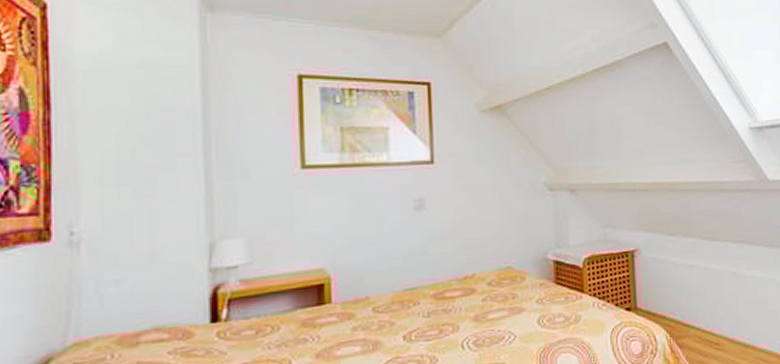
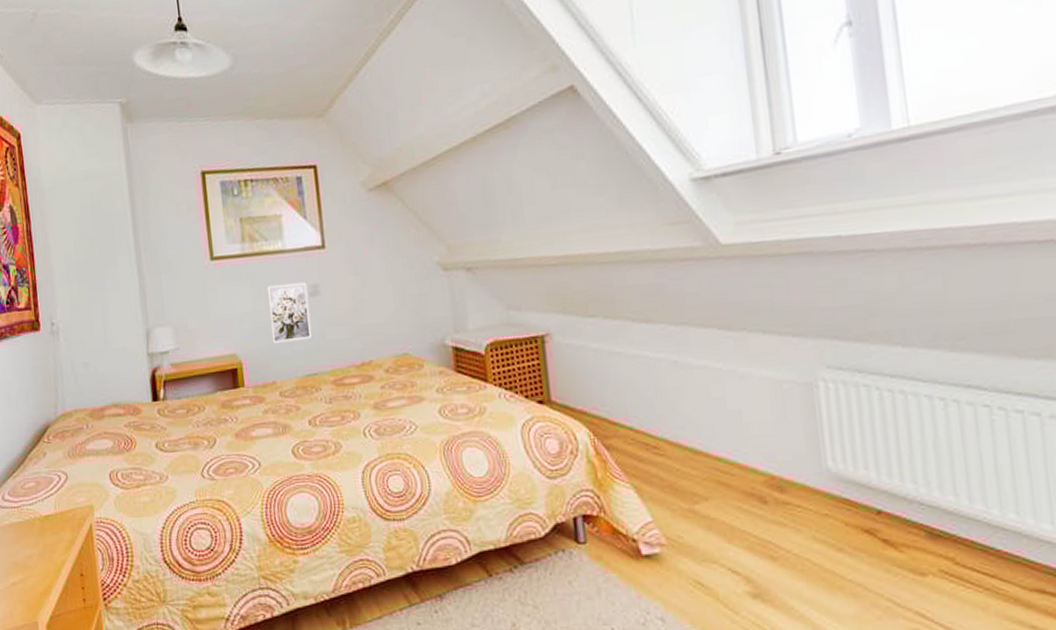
wall art: none [366,195,414,257] -> present [266,281,313,343]

